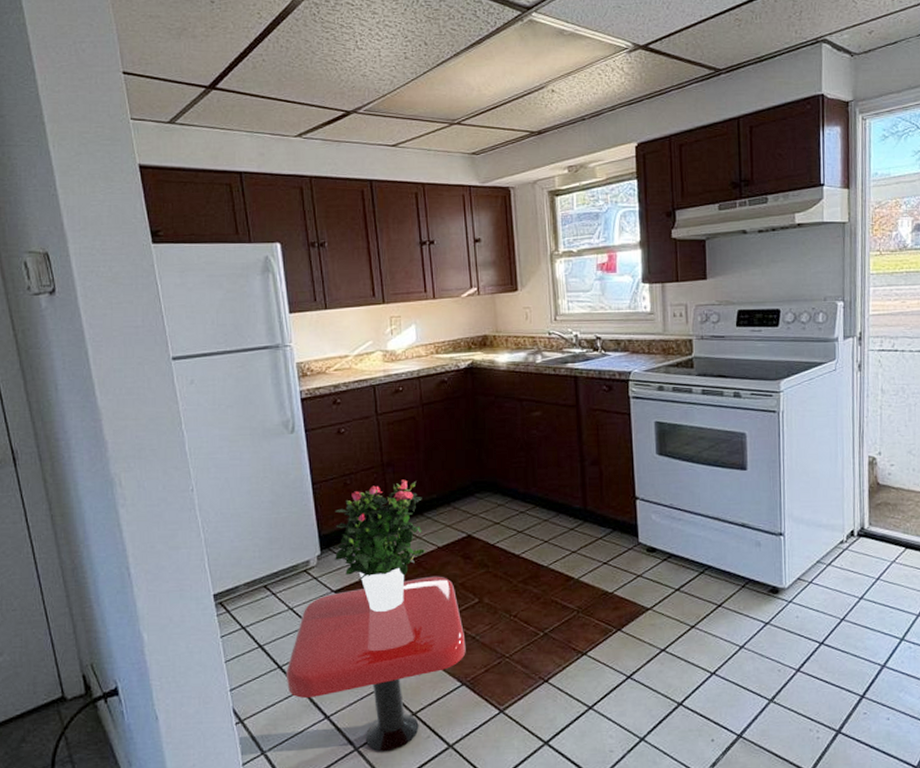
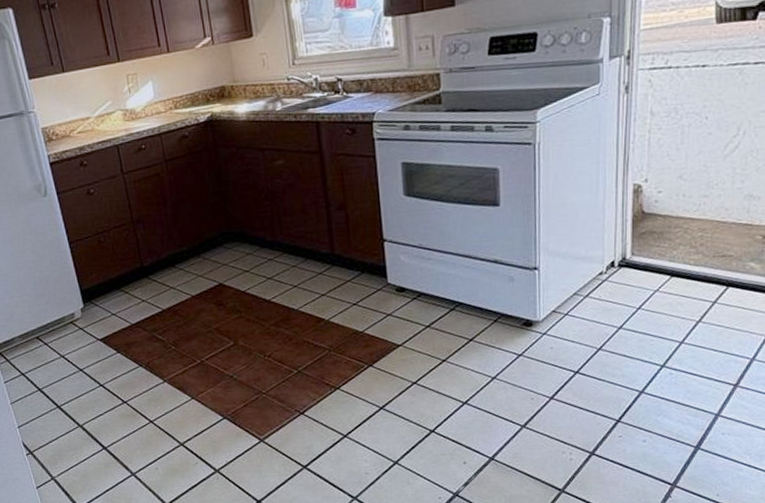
pedestal table: present [285,576,466,751] -> none [64,322,225,476]
potted flower: present [335,479,426,612] -> none [93,234,181,357]

